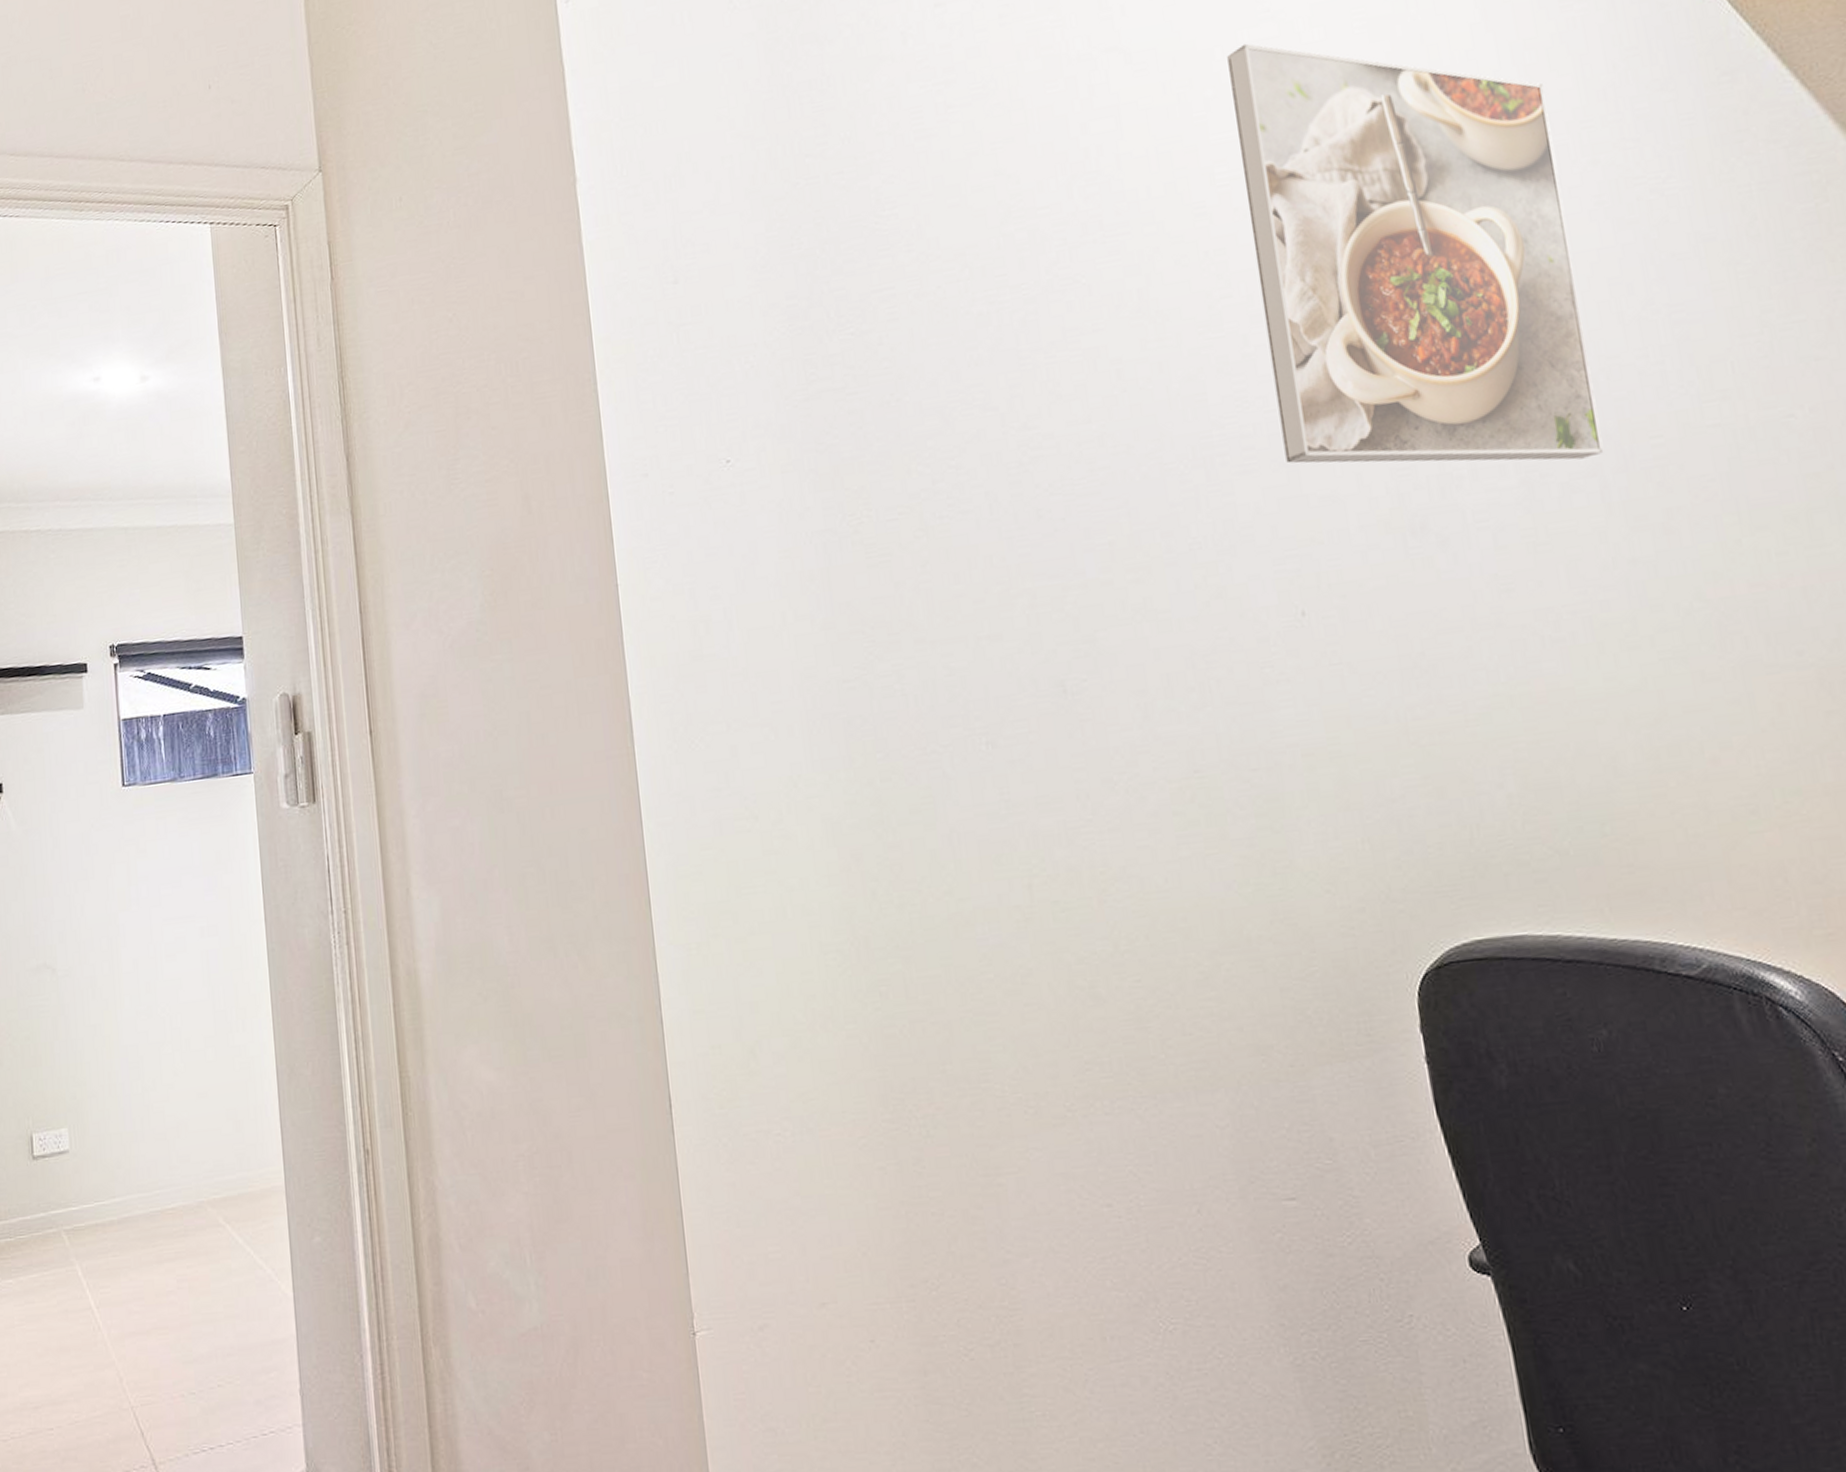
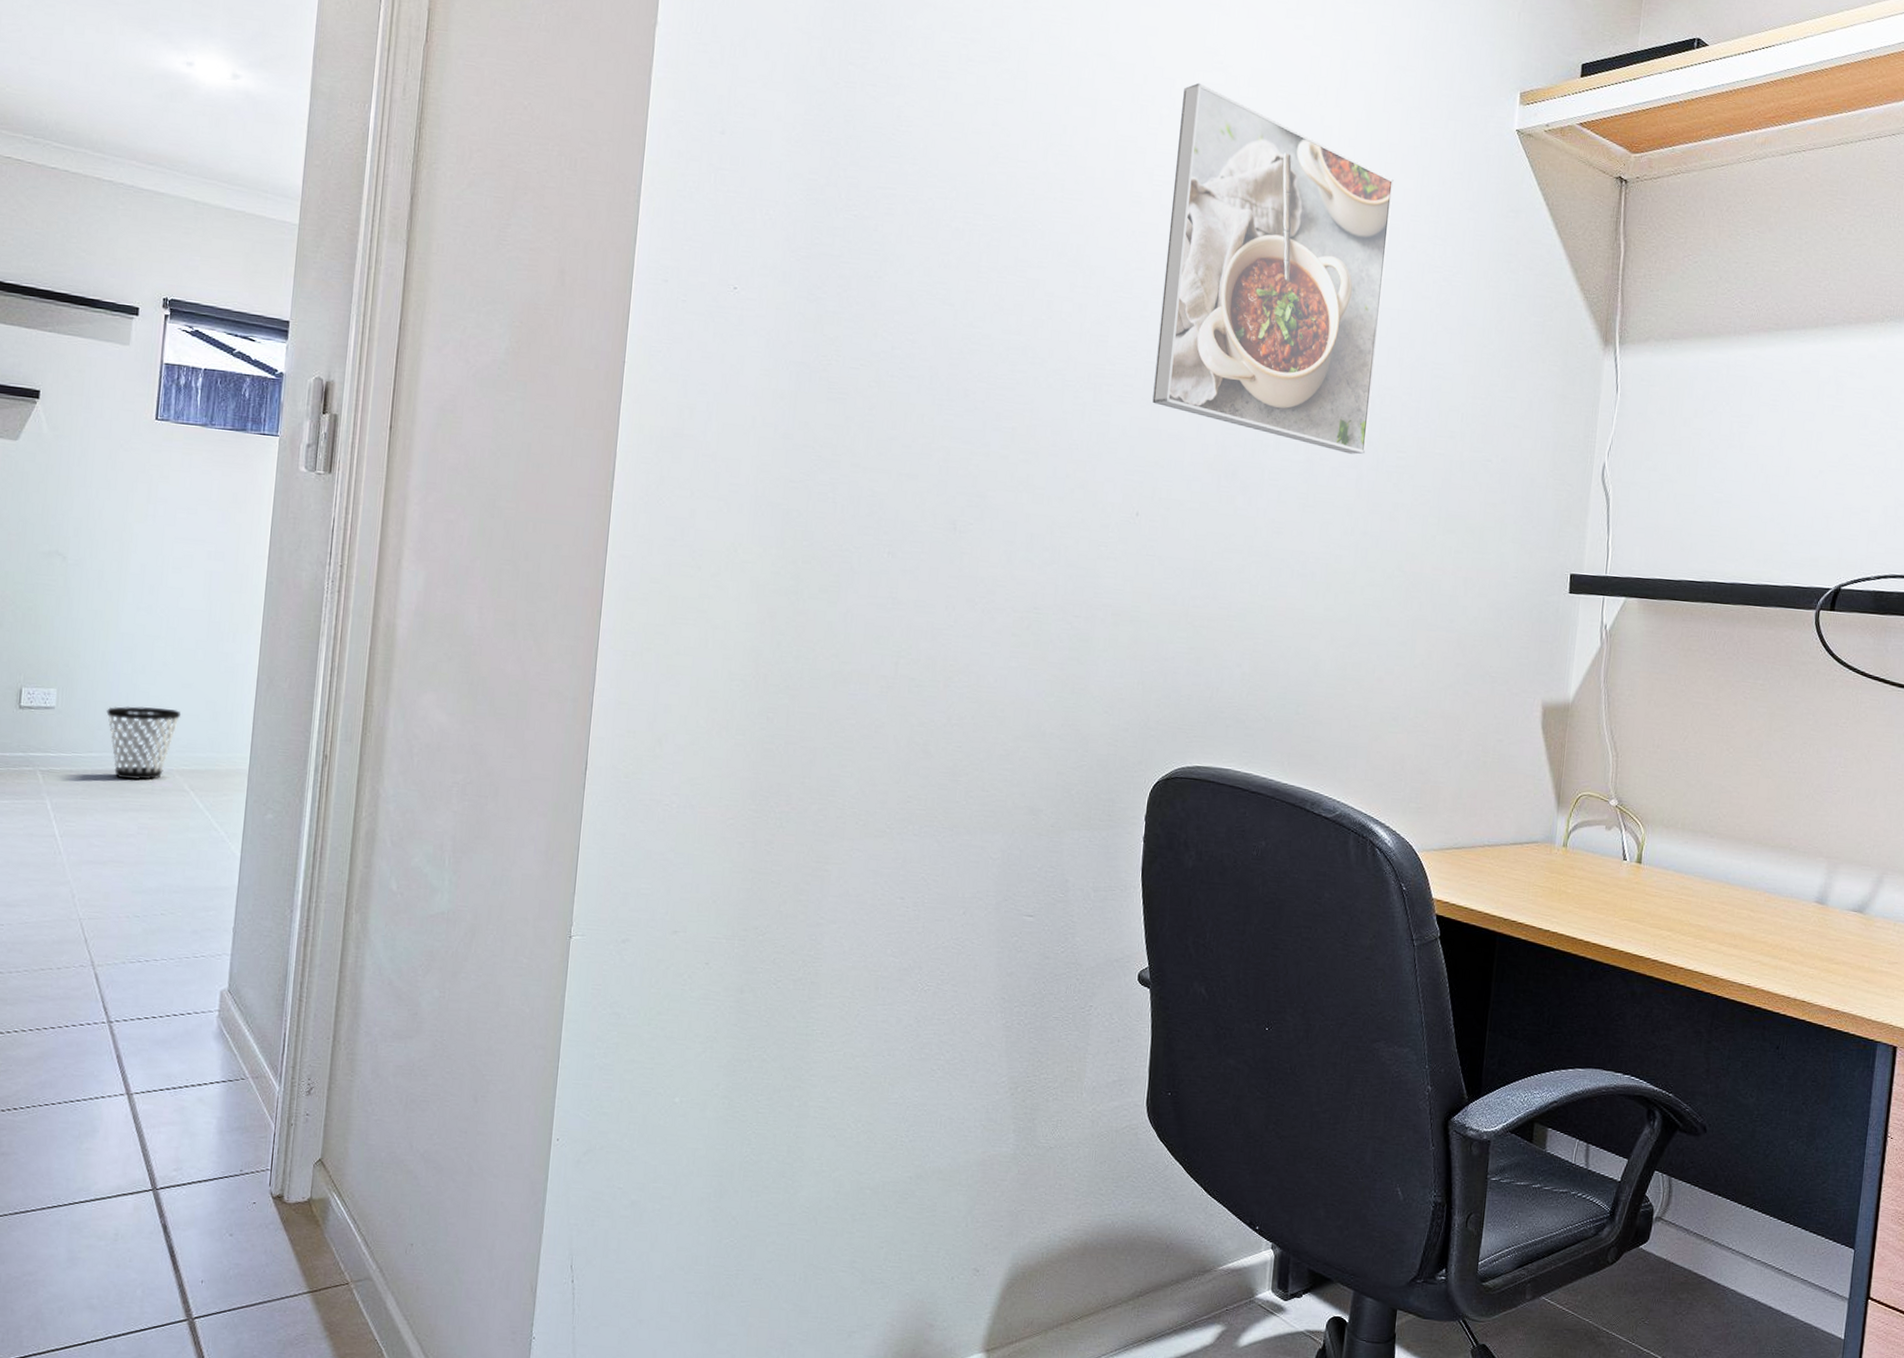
wastebasket: none [123,1127,201,1224] -> present [106,706,180,781]

